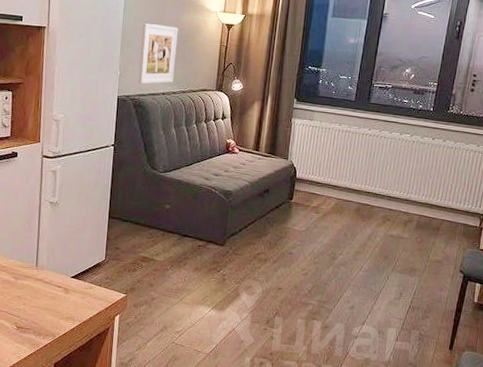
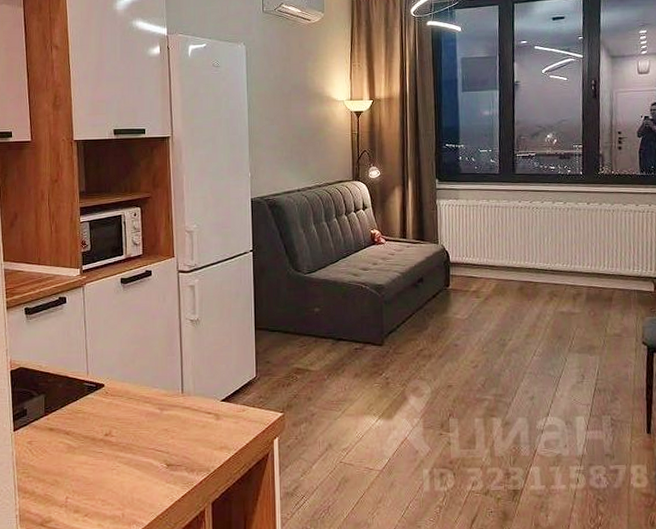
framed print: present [138,23,178,84] -> none [269,120,308,183]

